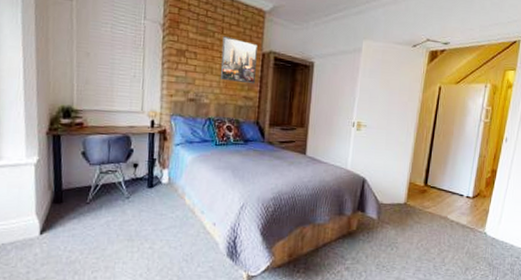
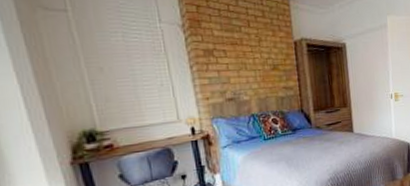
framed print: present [221,36,258,85] -> none [250,29,293,75]

